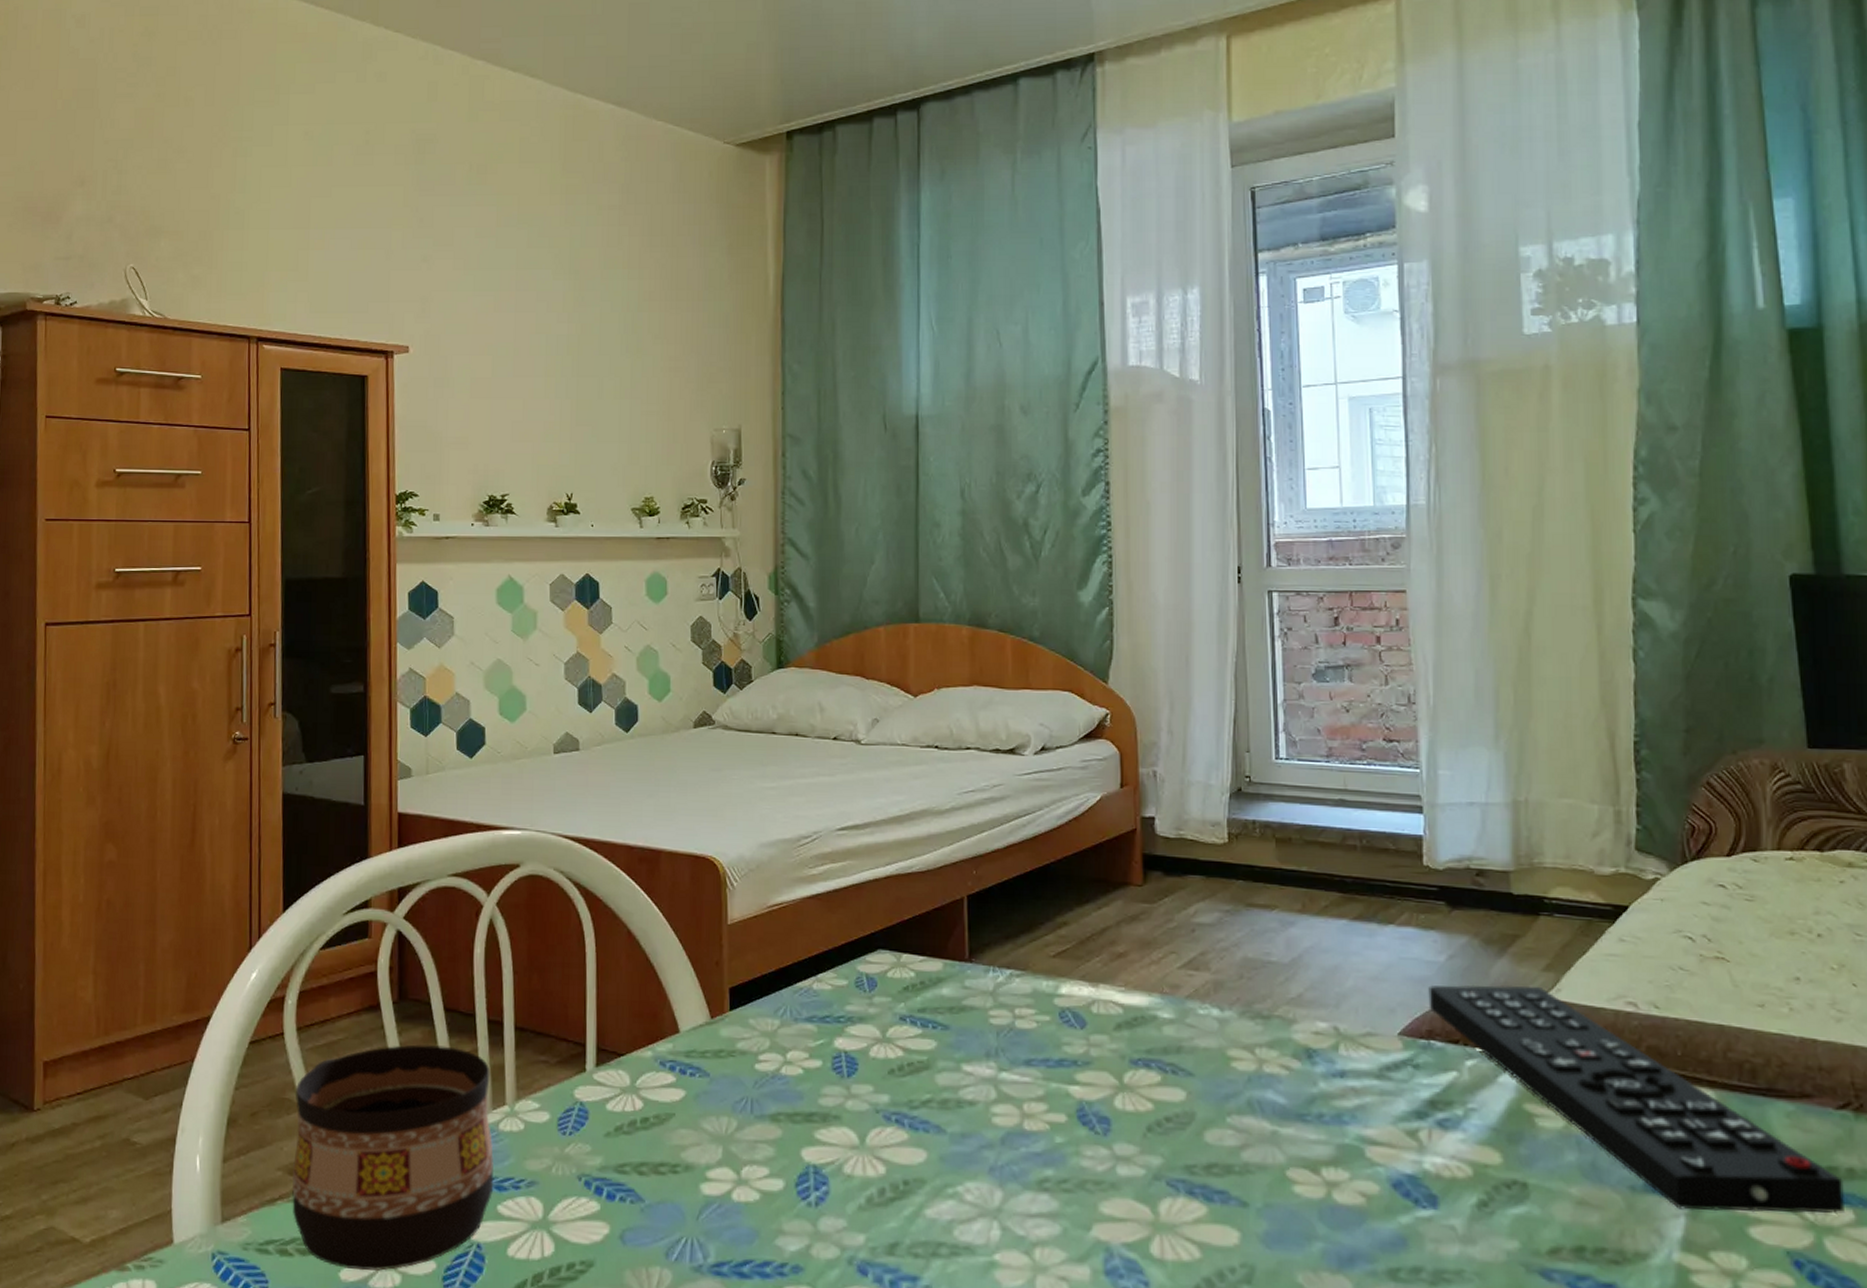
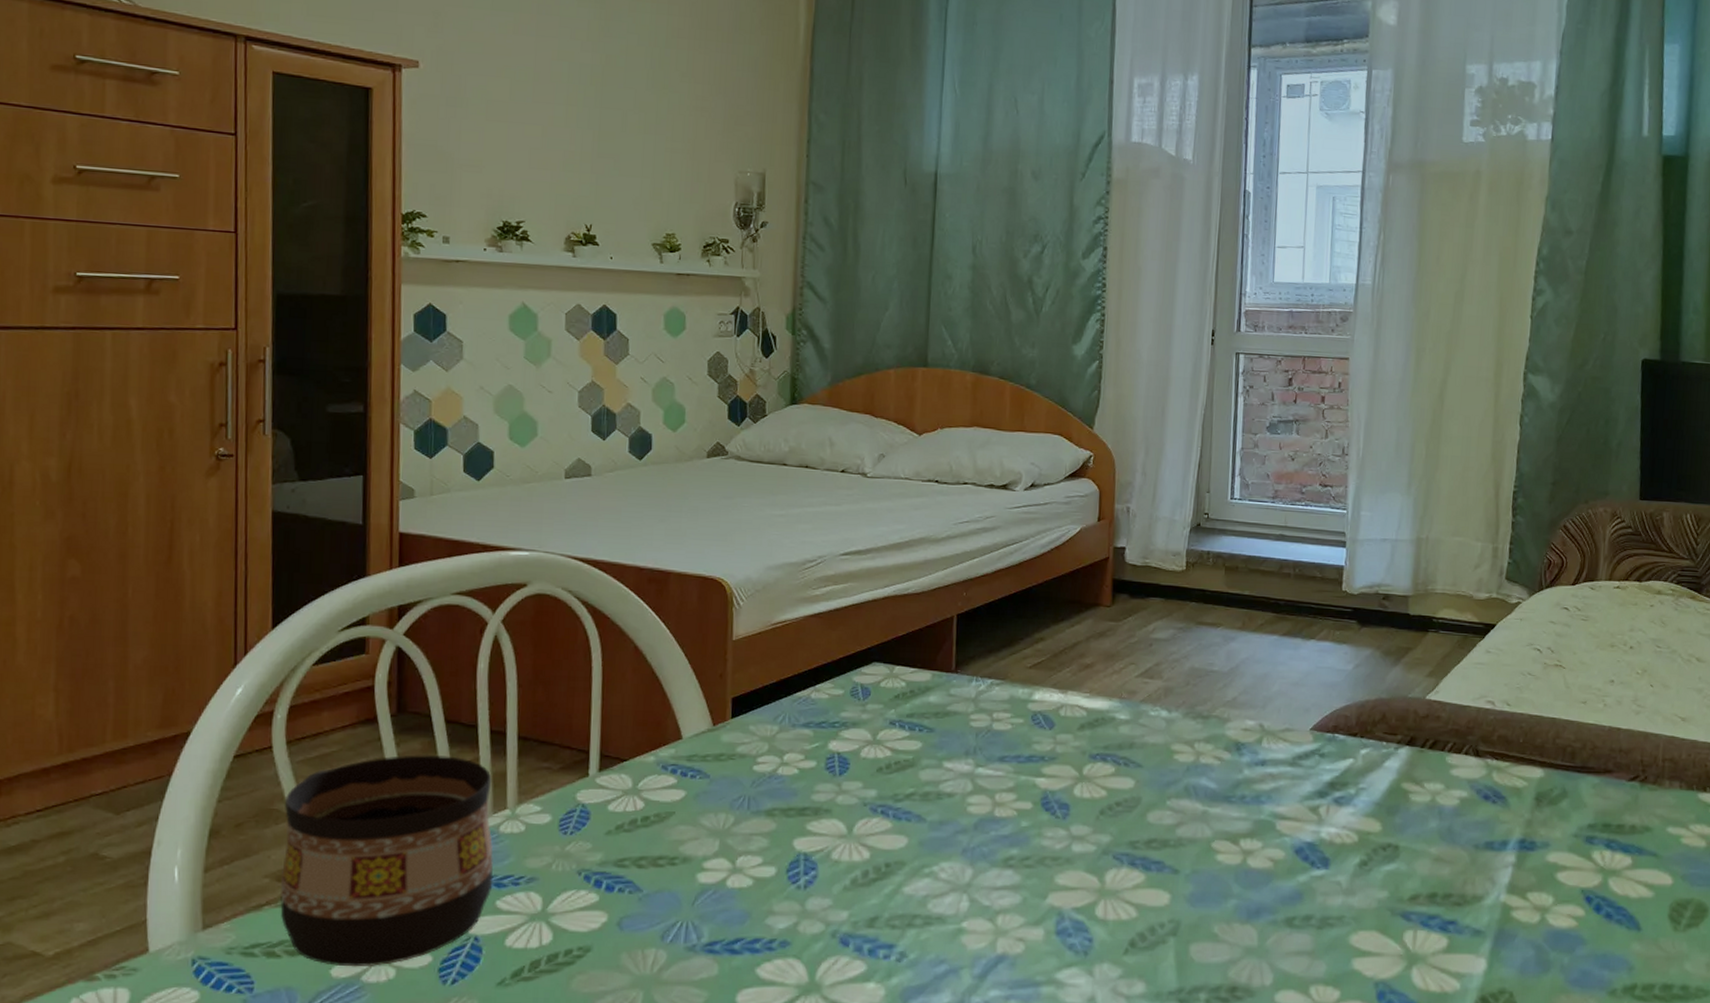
remote control: present [1428,984,1846,1214] -> none [1336,688,1627,862]

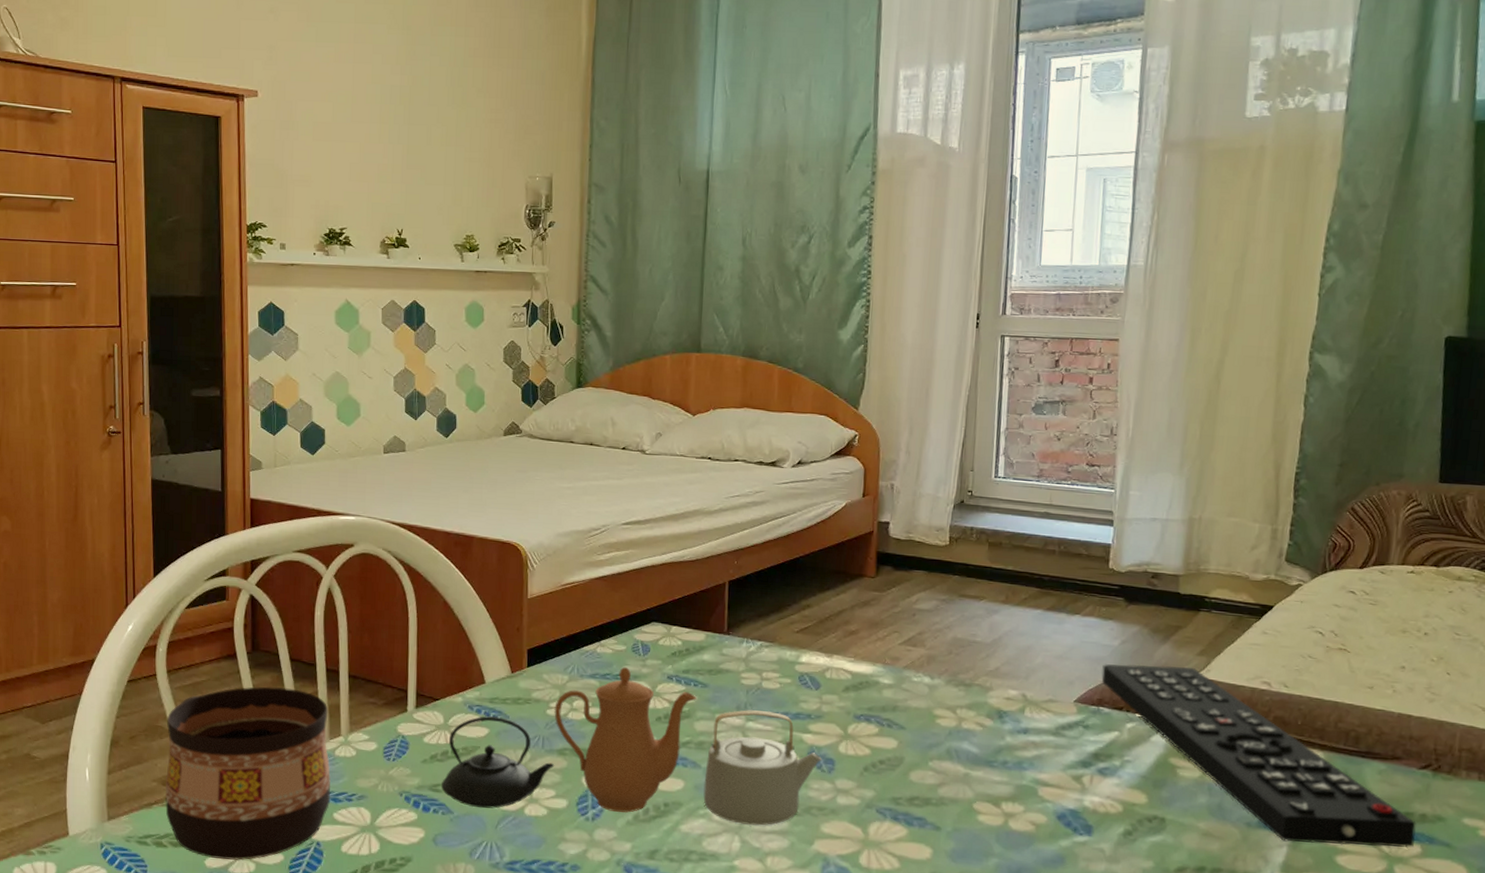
teapot: none [629,712,1057,884] -> present [441,666,823,826]
remote control: none [1336,688,1627,862] -> present [1101,664,1416,848]

